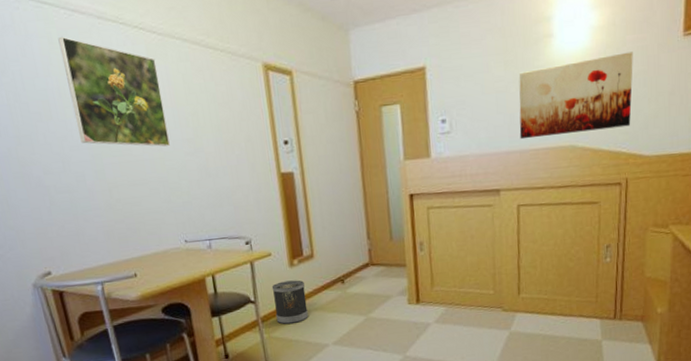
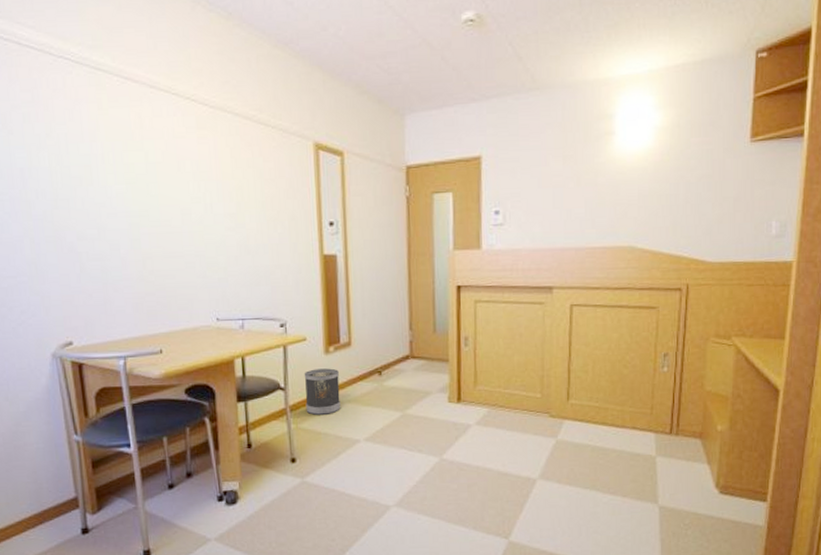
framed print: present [58,36,170,147] -> none [108,103,211,220]
wall art: present [519,51,633,140] -> none [576,154,697,237]

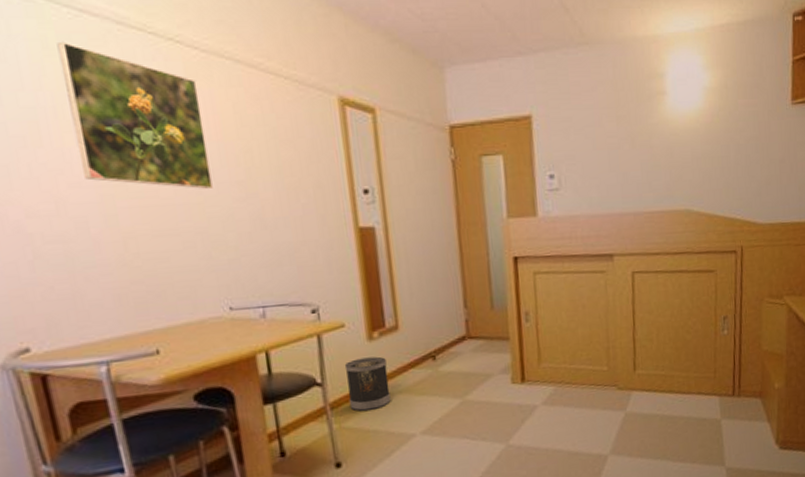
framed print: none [108,103,211,220] -> present [57,41,213,189]

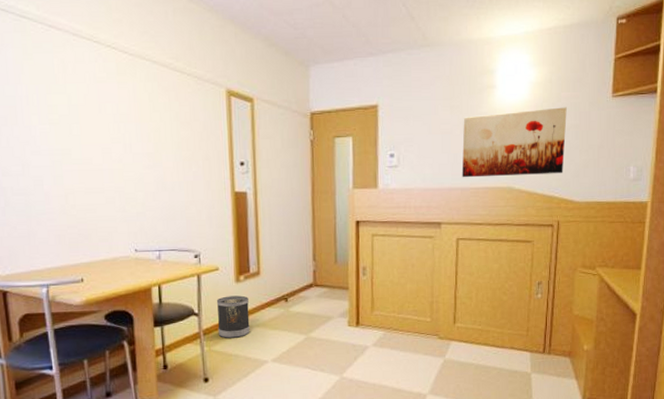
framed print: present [57,41,213,189] -> none [32,48,130,158]
wall art: none [632,116,746,201] -> present [461,107,567,178]

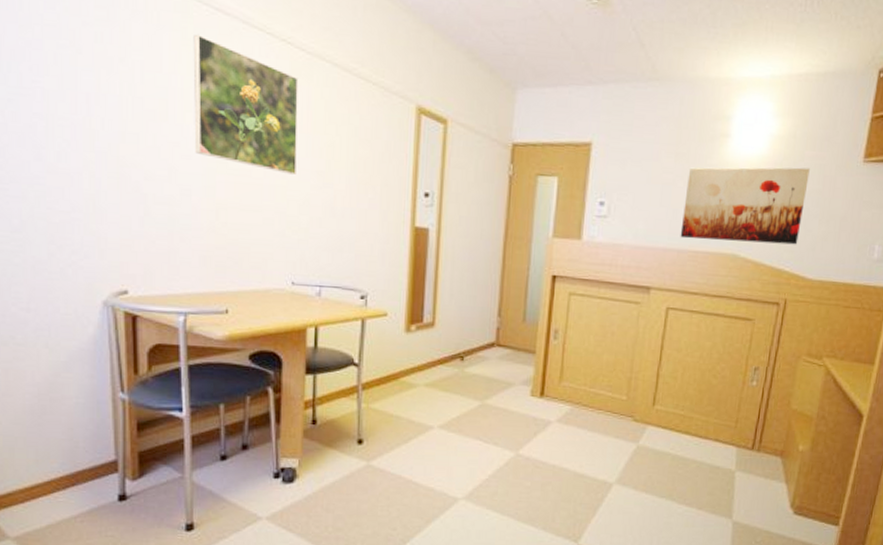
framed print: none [32,48,130,158] -> present [193,34,299,174]
wastebasket: present [216,295,250,338] -> none [379,347,418,397]

